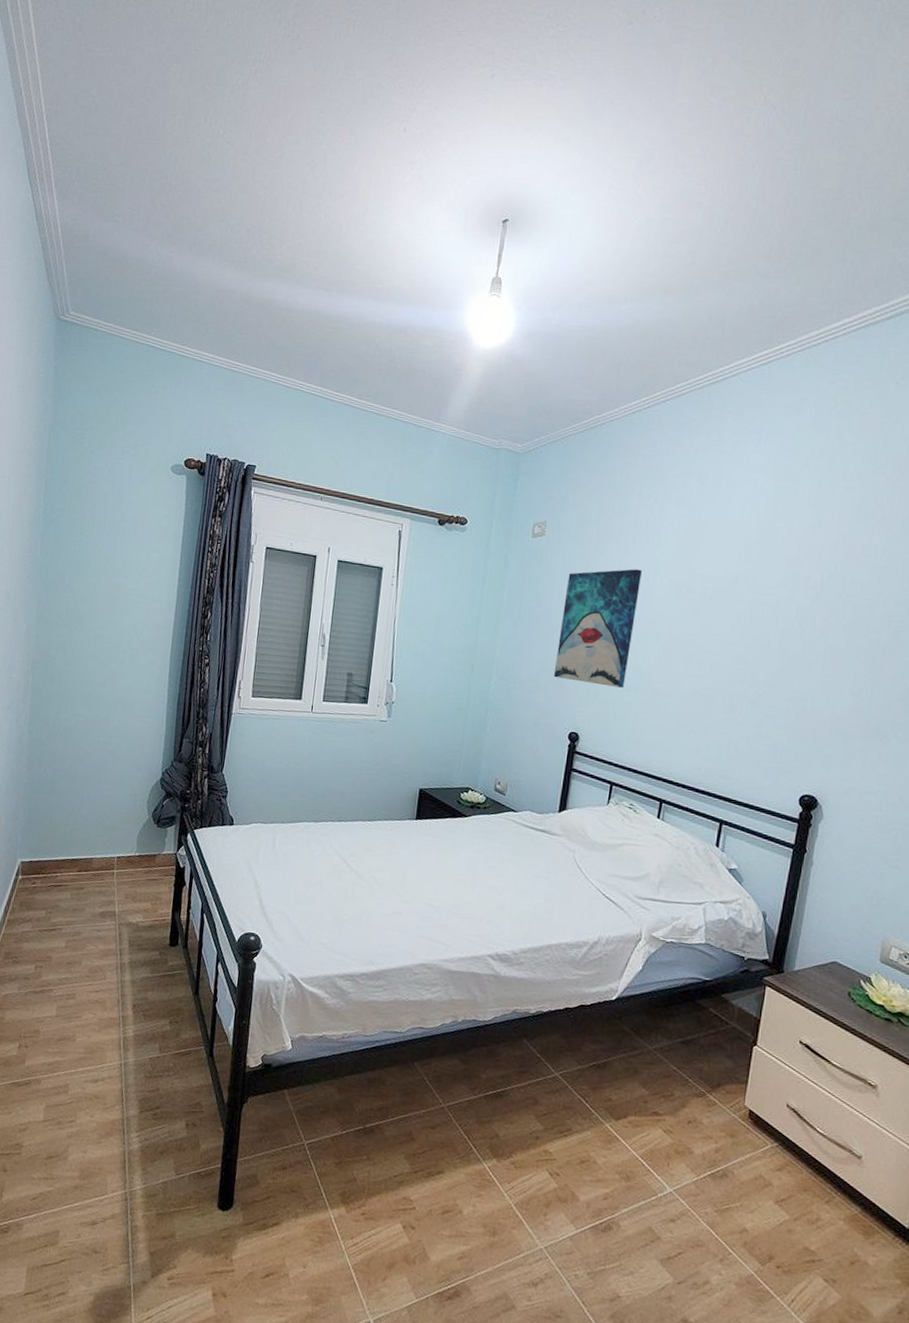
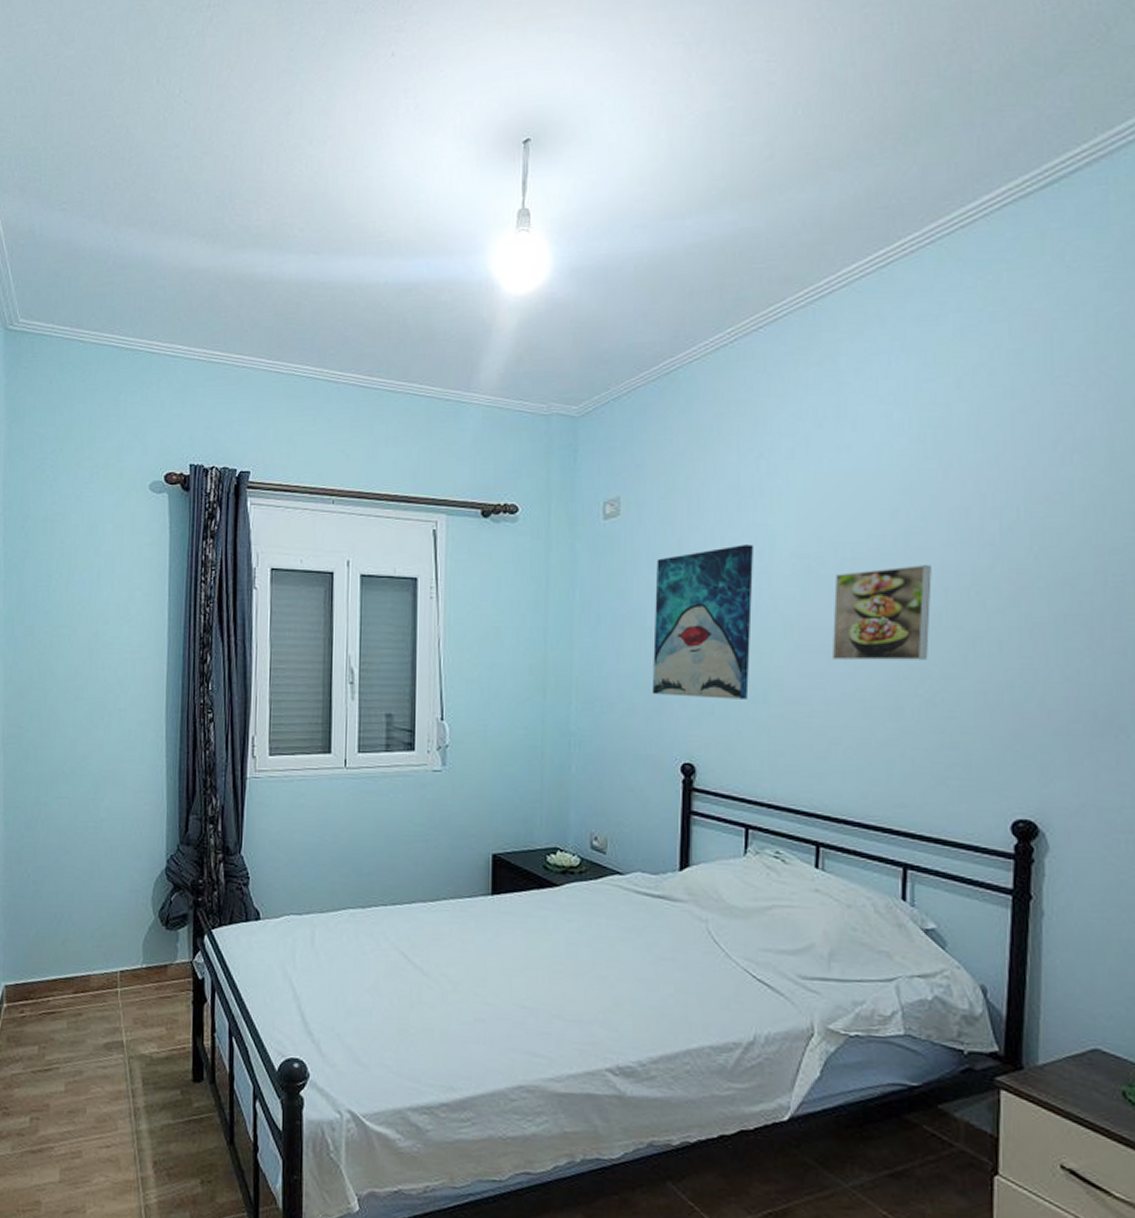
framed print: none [688,598,769,671] -> present [831,565,932,660]

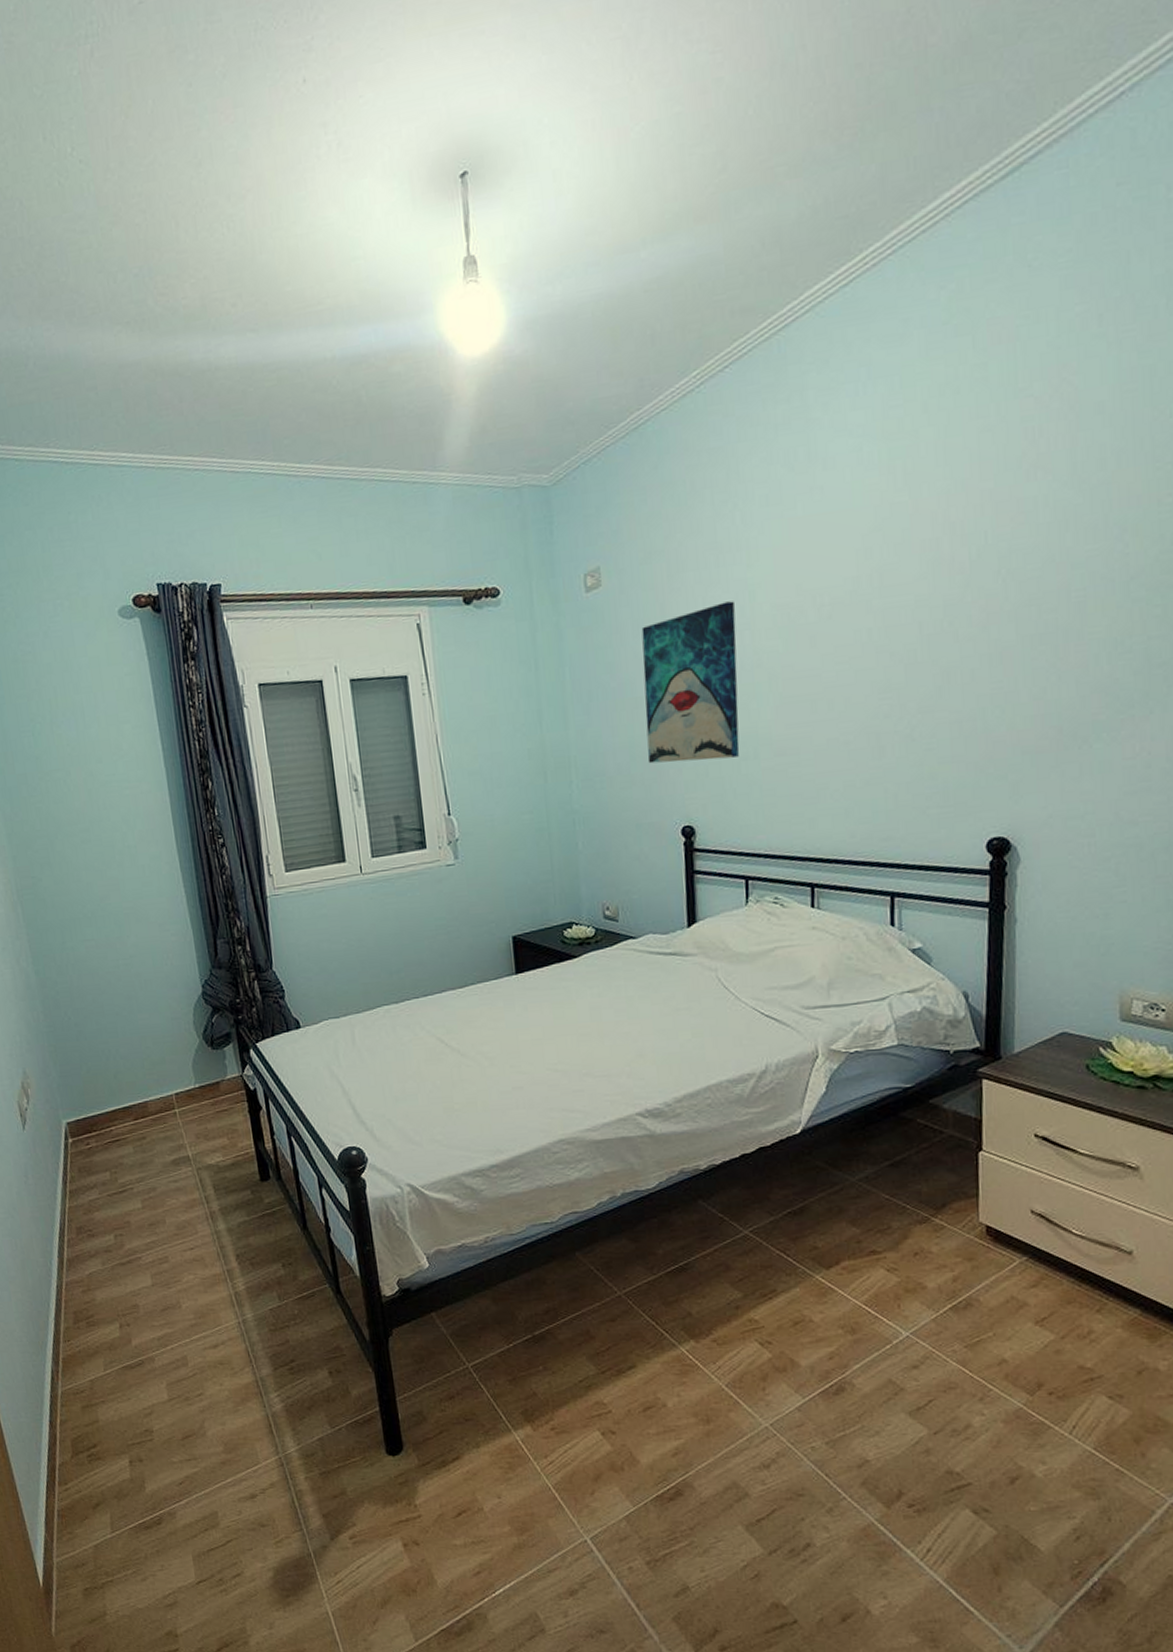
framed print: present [831,565,932,660] -> none [814,601,907,707]

